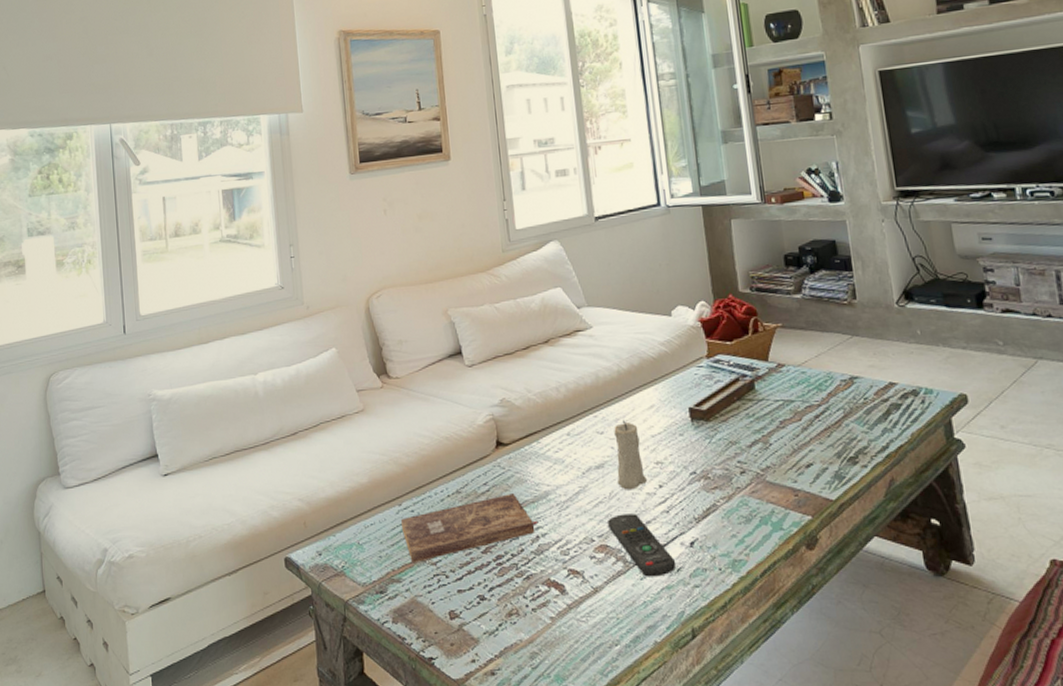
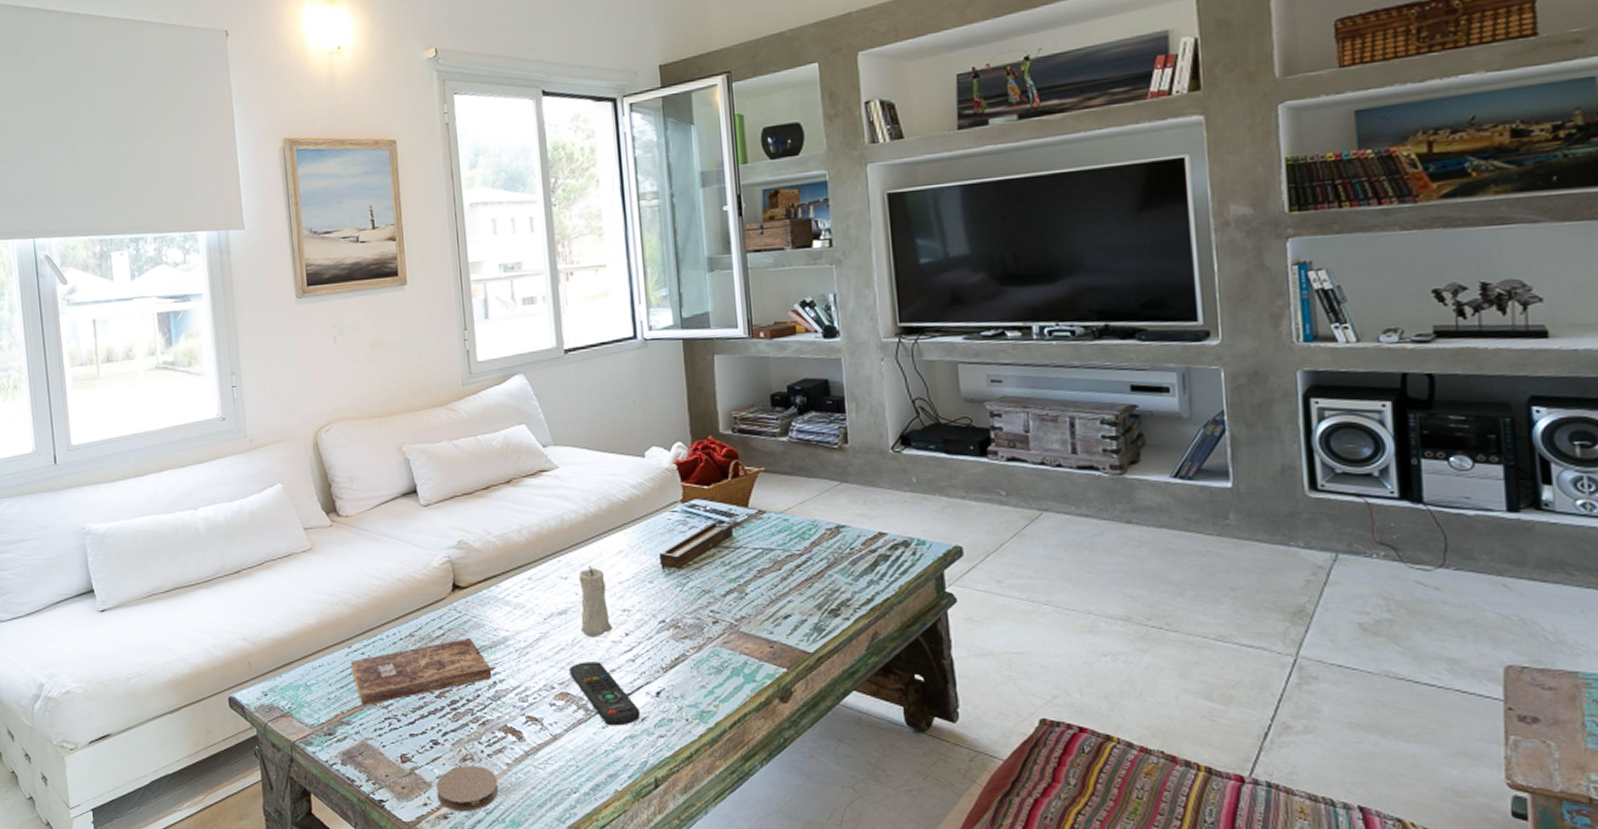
coaster: none [483,620,544,668] -> present [436,766,499,812]

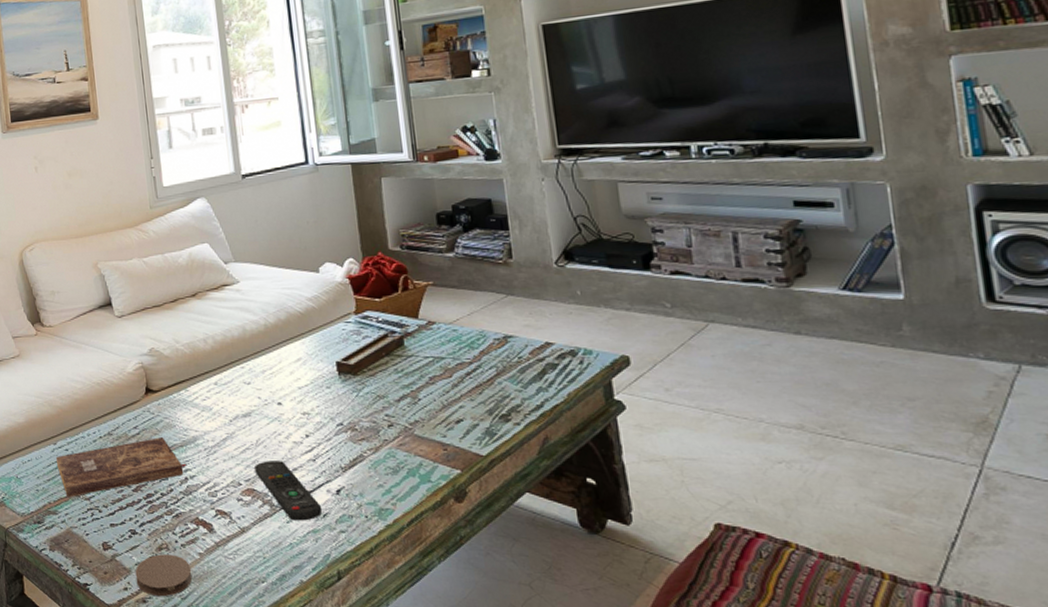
candle: present [579,565,613,638] -> none [261,372,294,438]

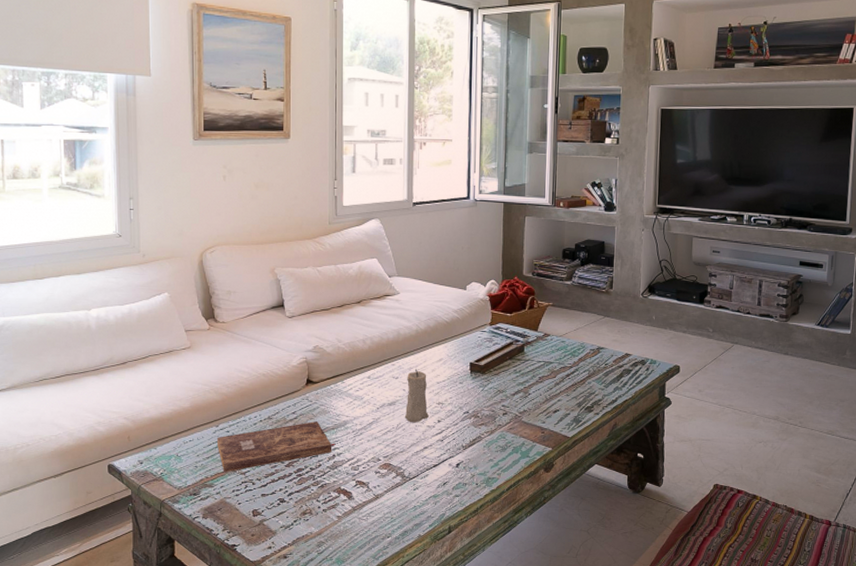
coaster: present [135,554,193,597] -> none [280,518,330,553]
remote control: present [255,461,323,521] -> none [393,441,444,488]
candle: none [261,372,294,438] -> present [404,369,429,423]

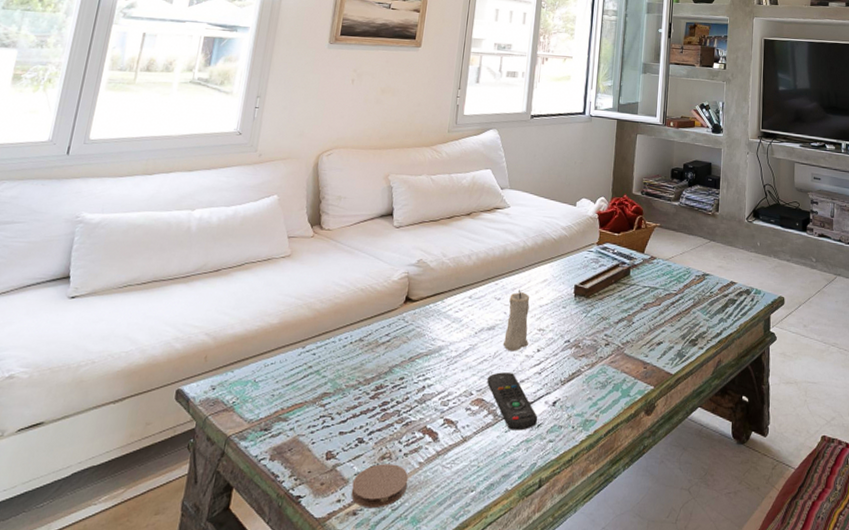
bible: present [217,421,336,473] -> none [300,346,427,404]
coaster: none [280,518,330,553] -> present [351,463,409,509]
remote control: none [393,441,444,488] -> present [487,372,538,431]

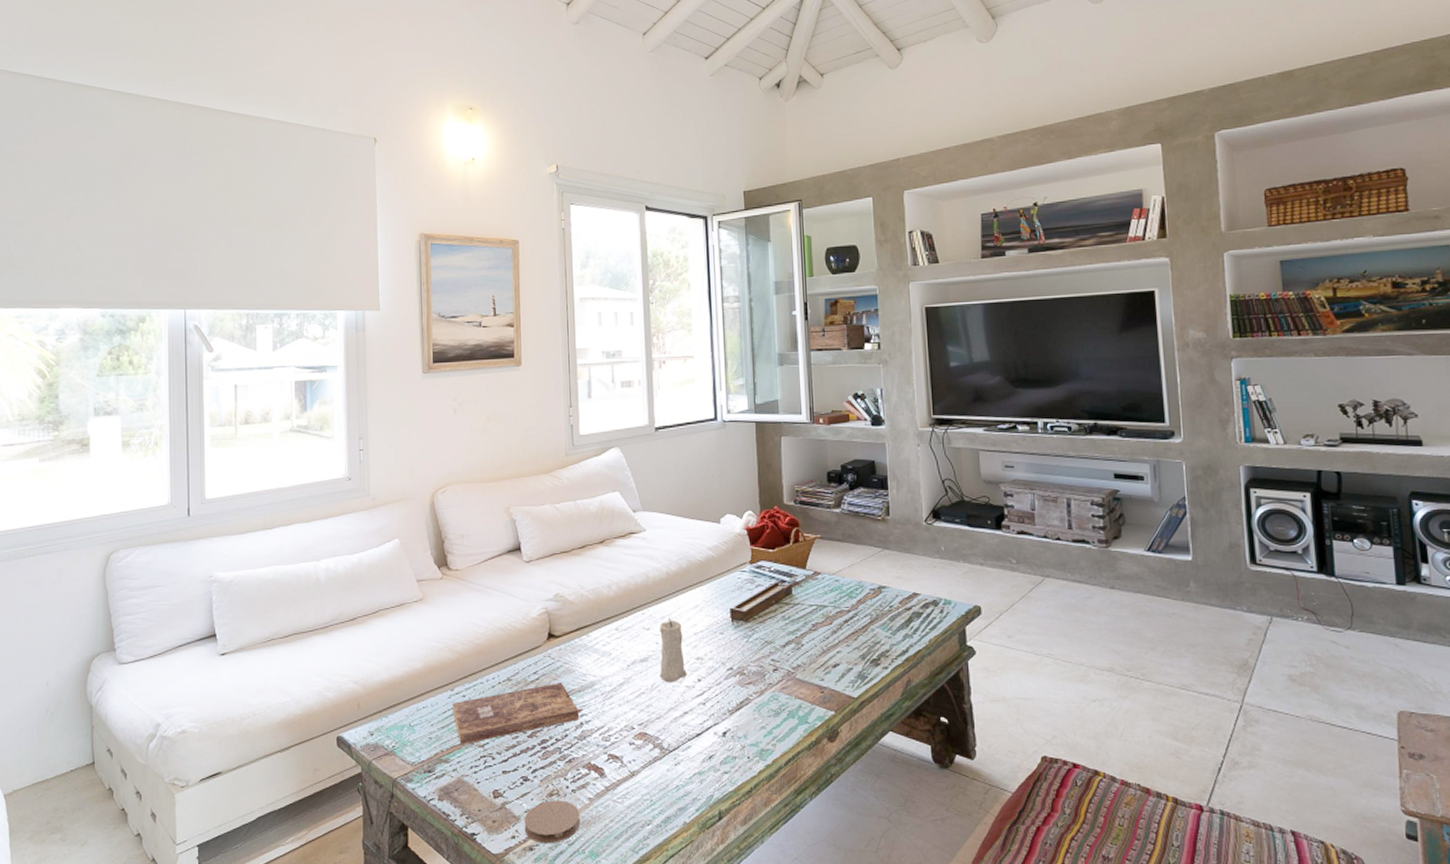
bible: none [300,346,427,404] -> present [453,683,583,745]
remote control: present [487,372,538,431] -> none [648,705,709,763]

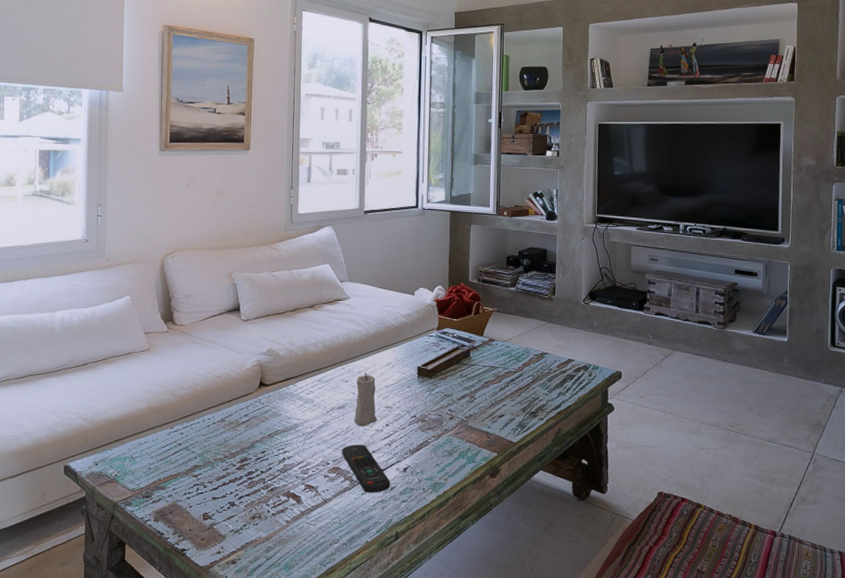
bible: present [453,683,583,745] -> none [171,424,286,475]
coaster: present [524,800,581,844] -> none [229,522,278,558]
remote control: none [648,705,709,763] -> present [342,445,391,493]

